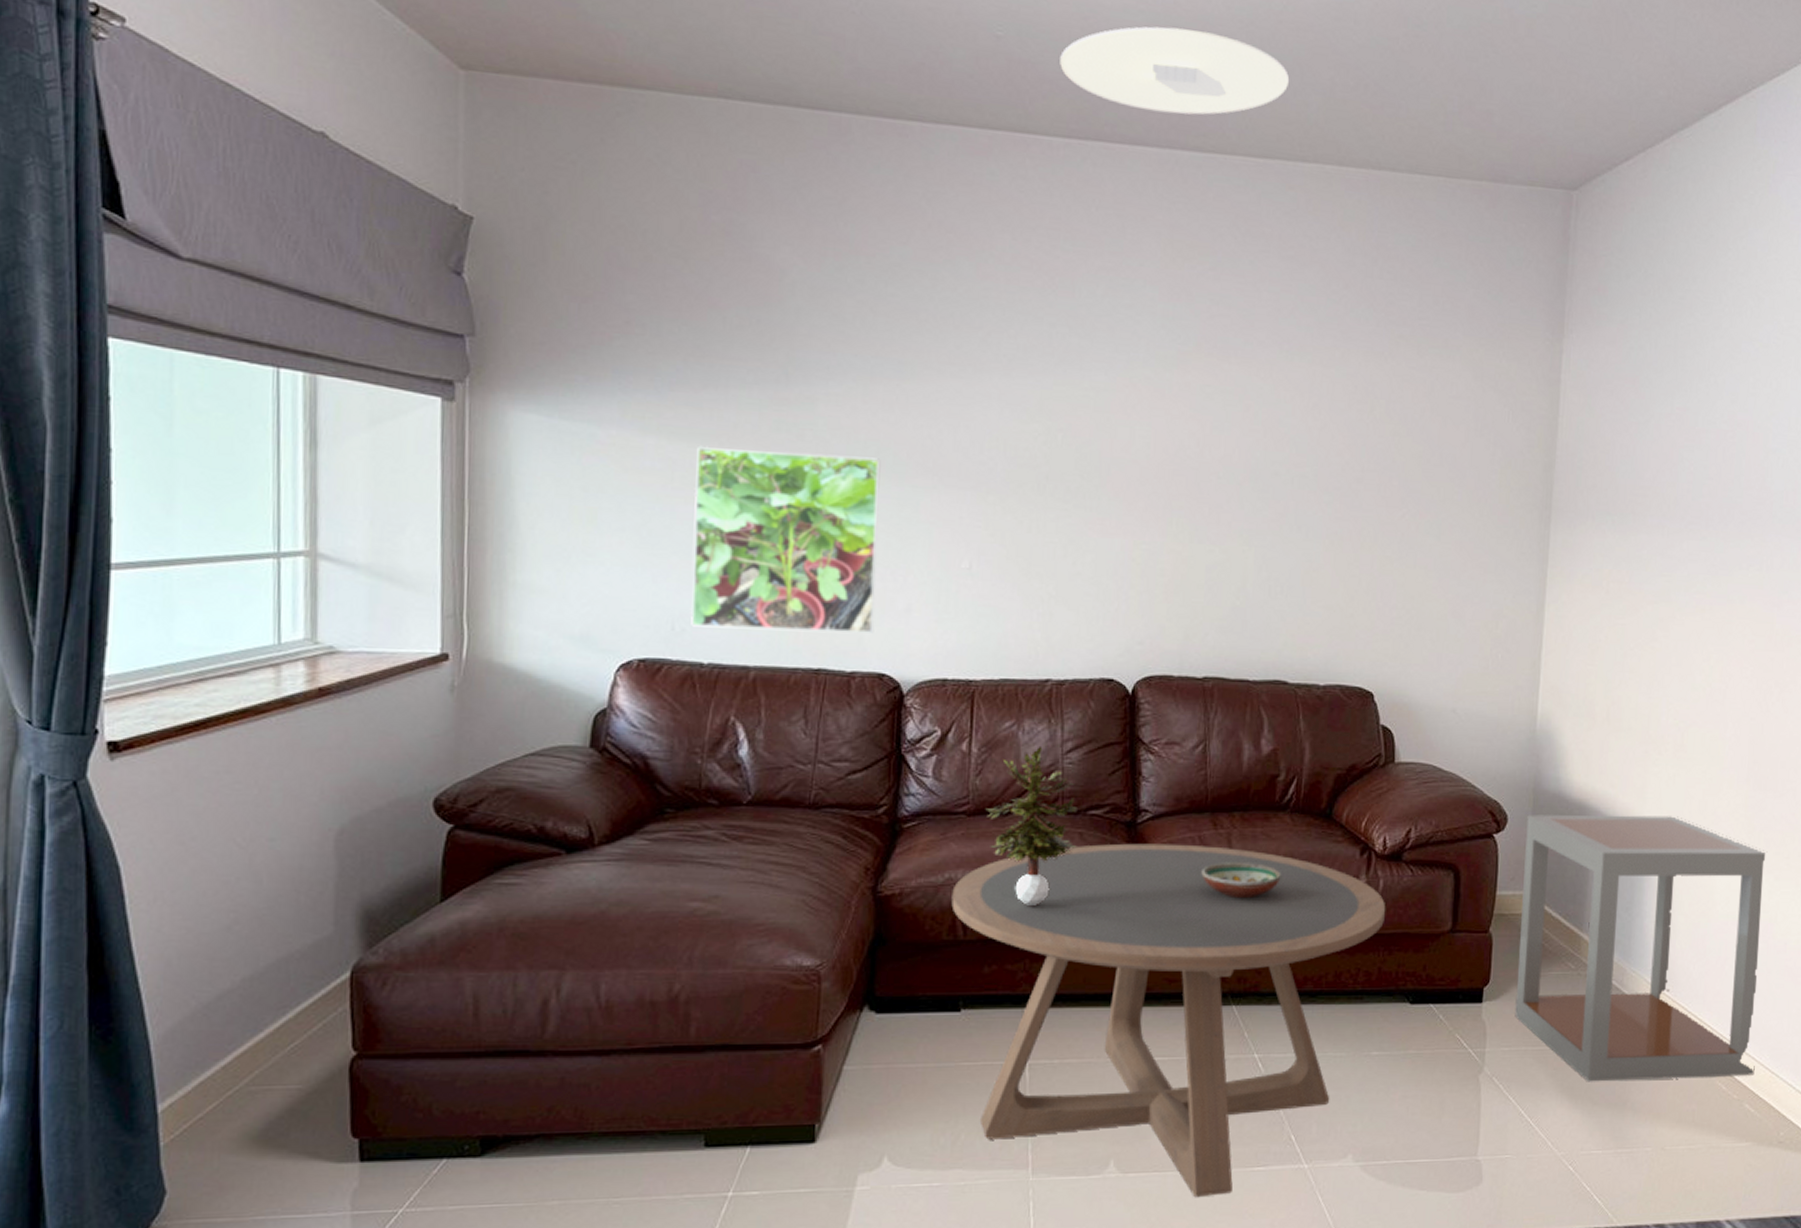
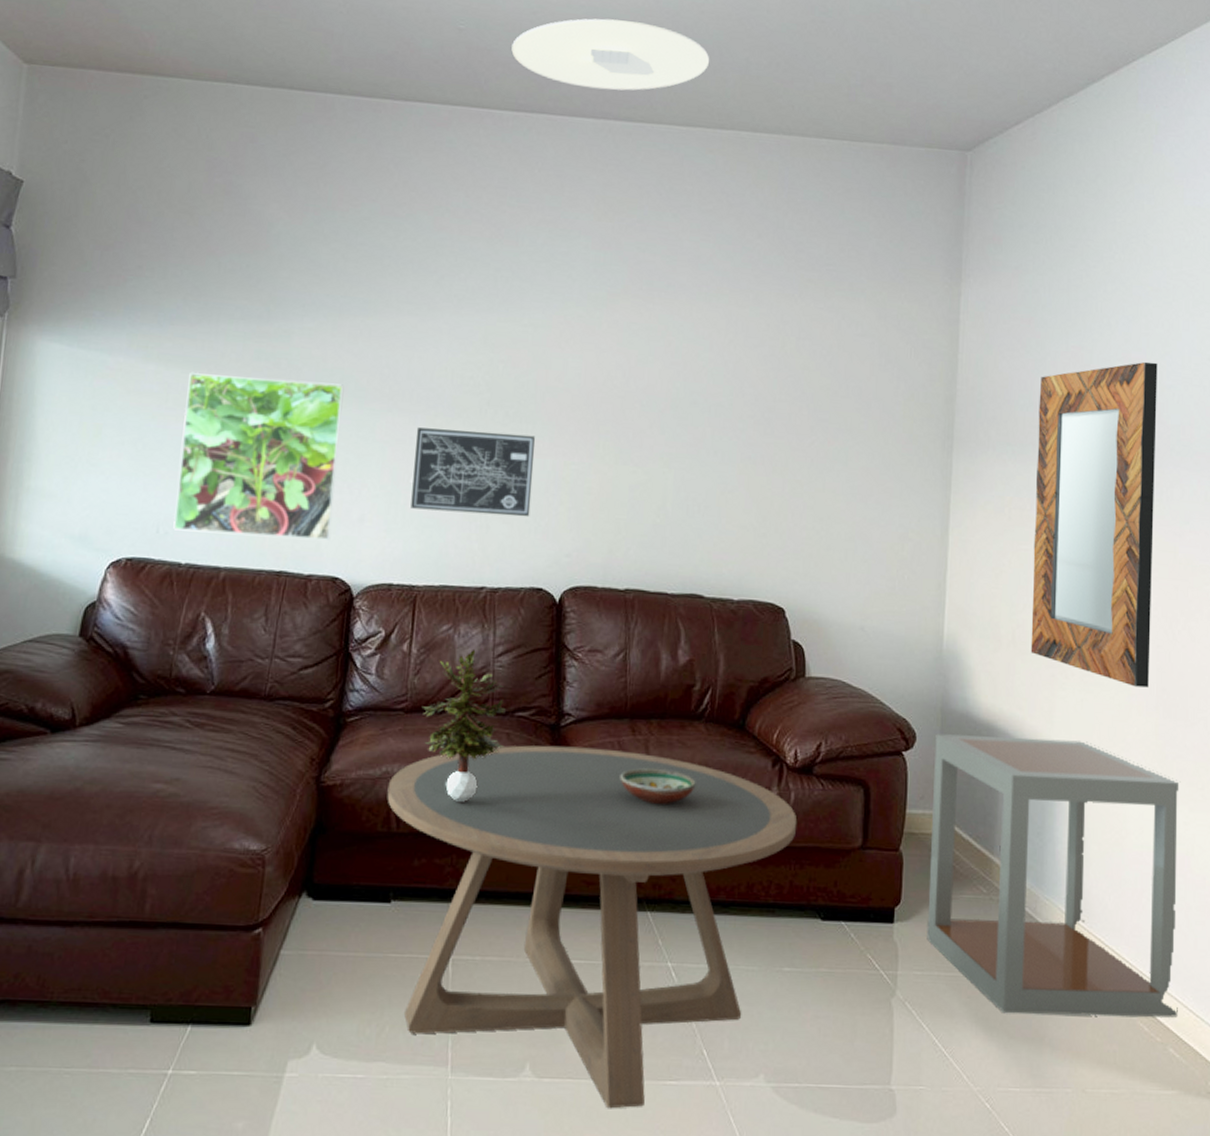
wall art: none [963,506,1101,603] -> present [411,427,535,517]
home mirror: none [1625,423,1764,760] -> present [1030,361,1158,688]

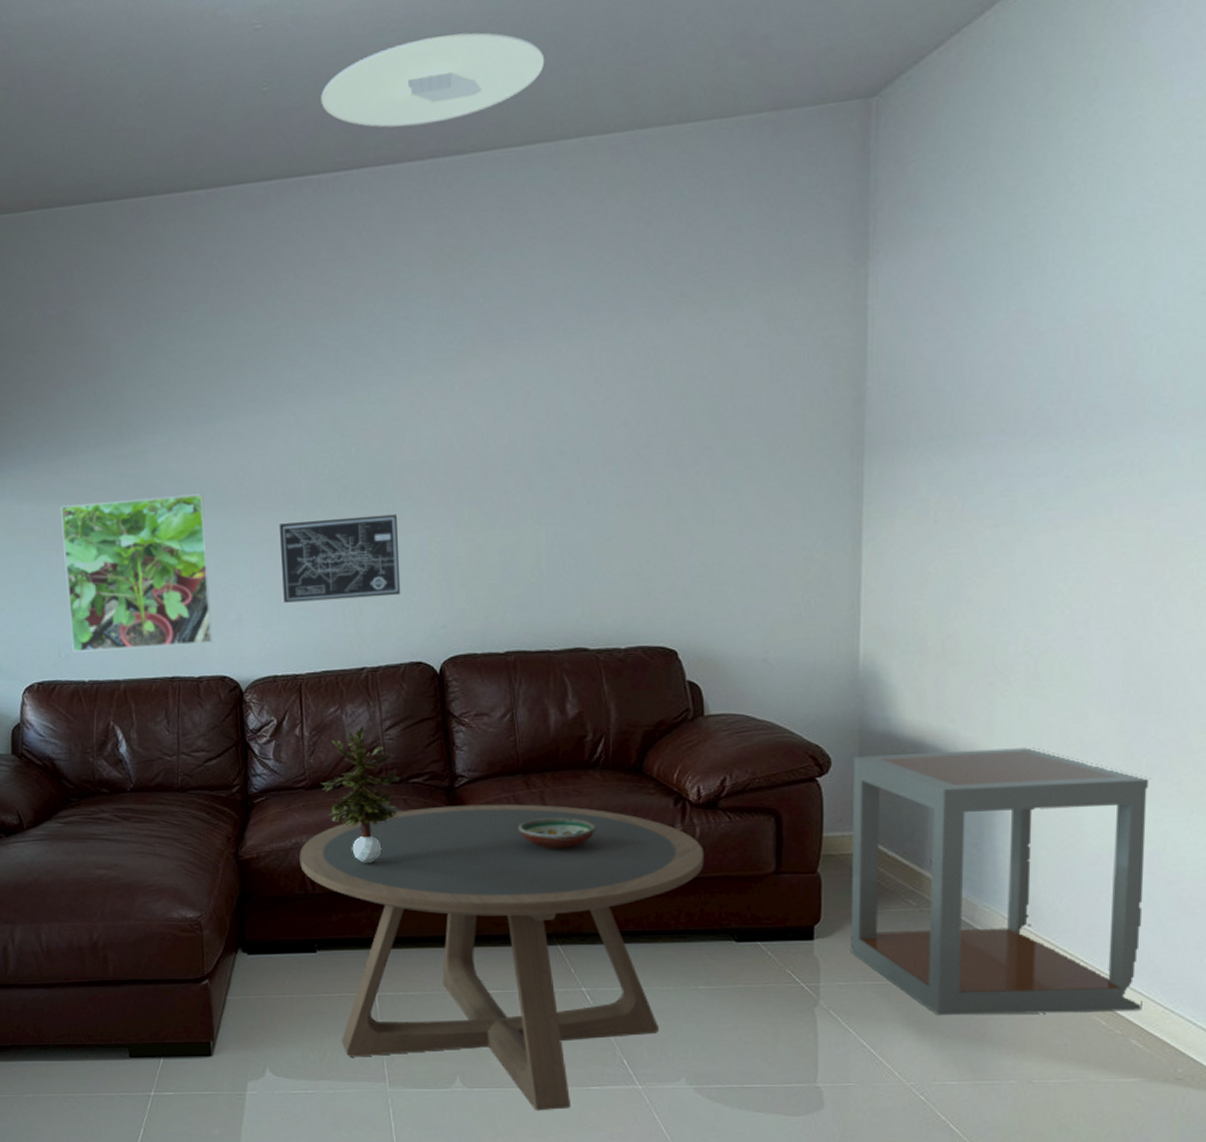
home mirror: present [1030,361,1158,688] -> none [964,310,1130,685]

